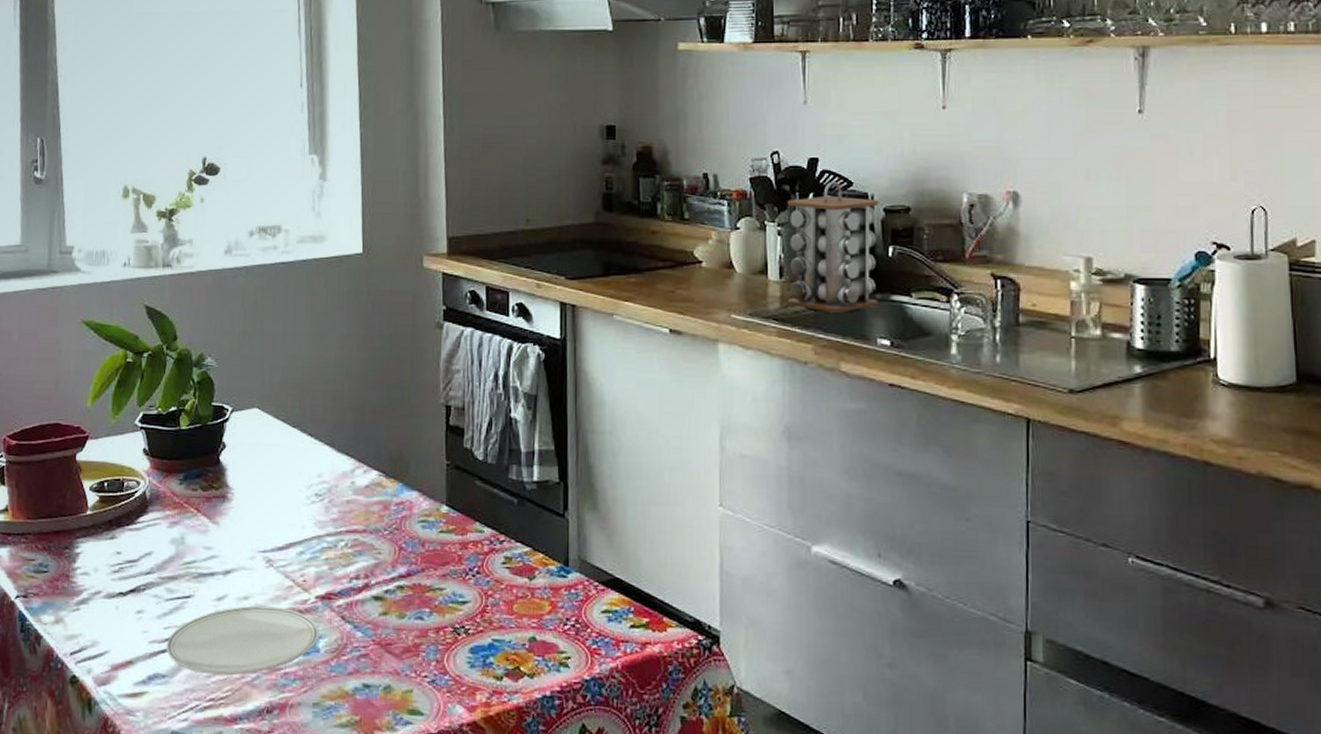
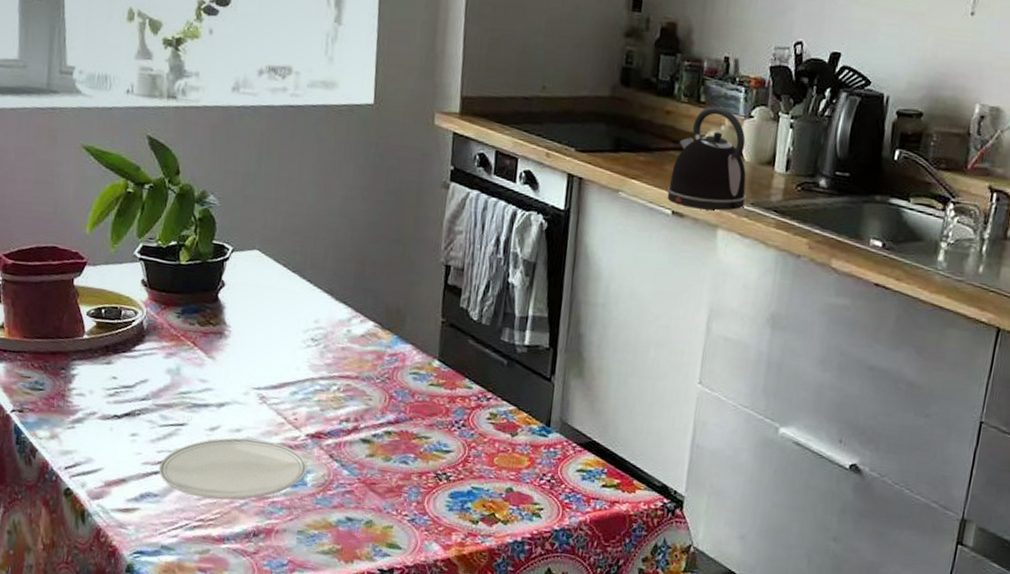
kettle: none [661,222,744,325] -> present [667,106,747,211]
spice rack: present [787,181,879,313] -> none [789,78,894,212]

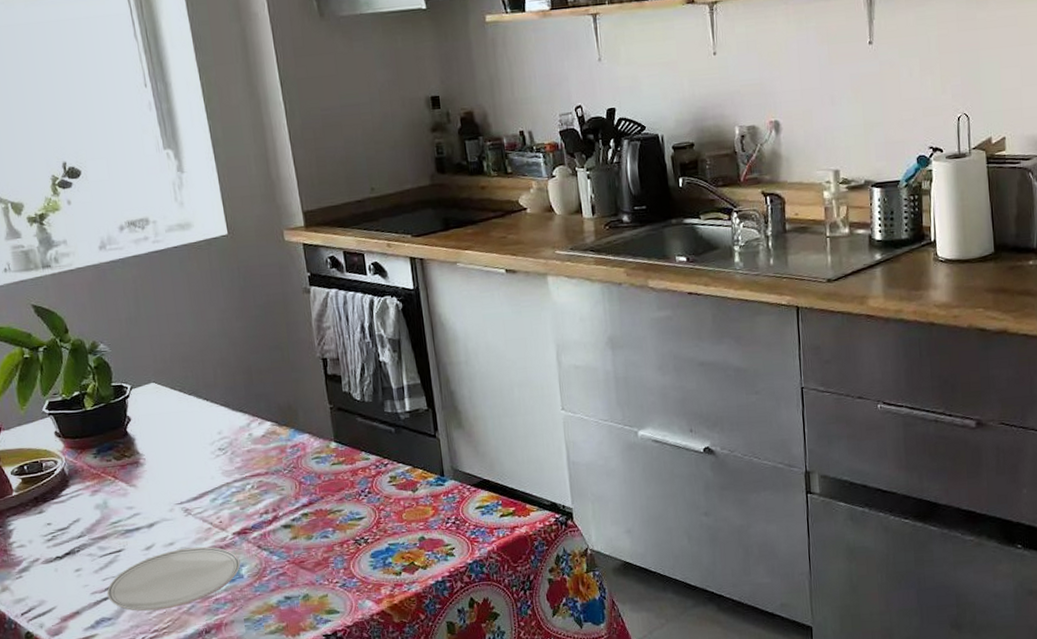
kettle: present [667,106,747,211] -> none [497,173,566,264]

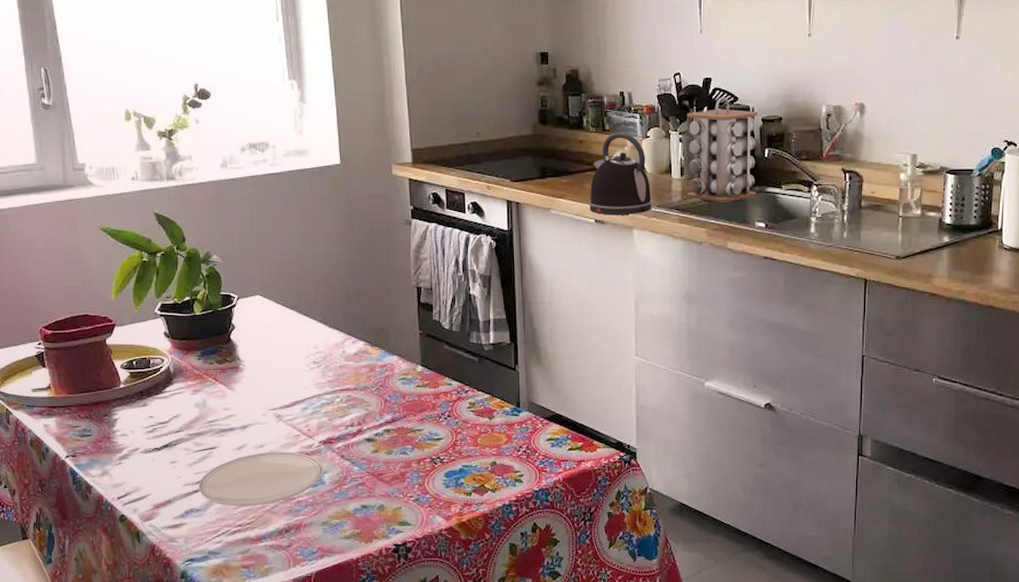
kettle: none [497,173,566,264] -> present [588,132,653,215]
spice rack: none [592,126,675,241] -> present [687,97,758,203]

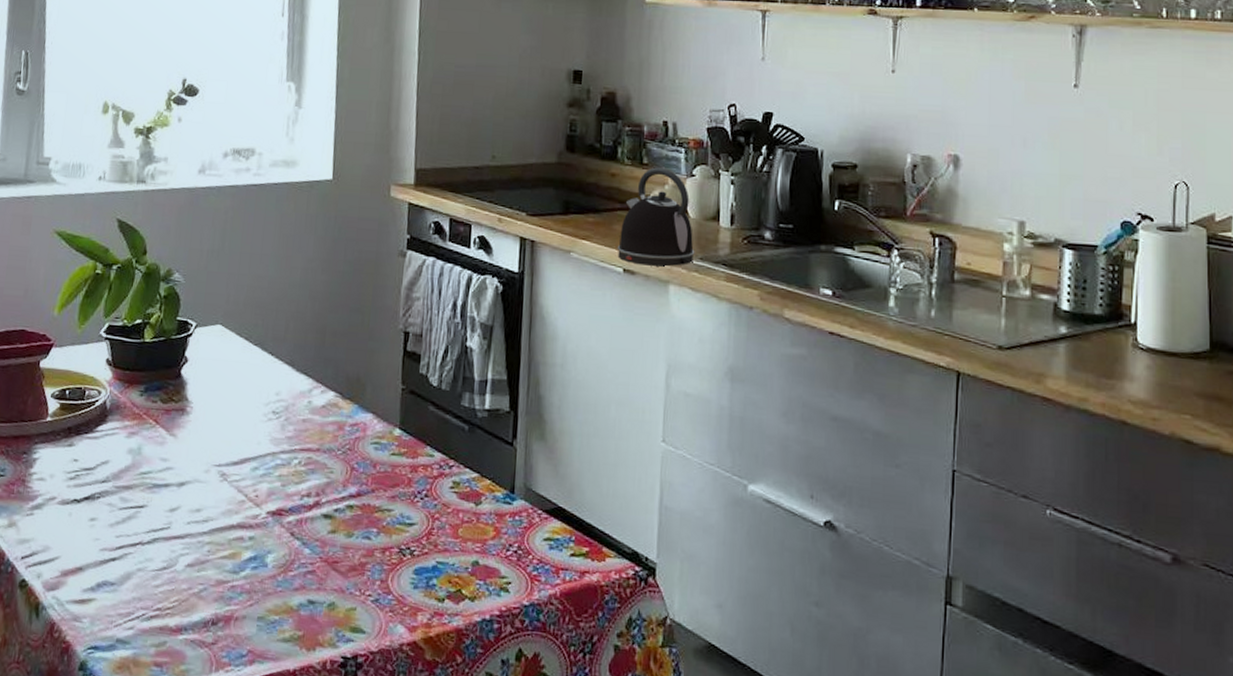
plate: present [198,451,324,506] -> none [116,518,268,586]
spice rack: present [687,97,758,203] -> none [736,135,828,262]

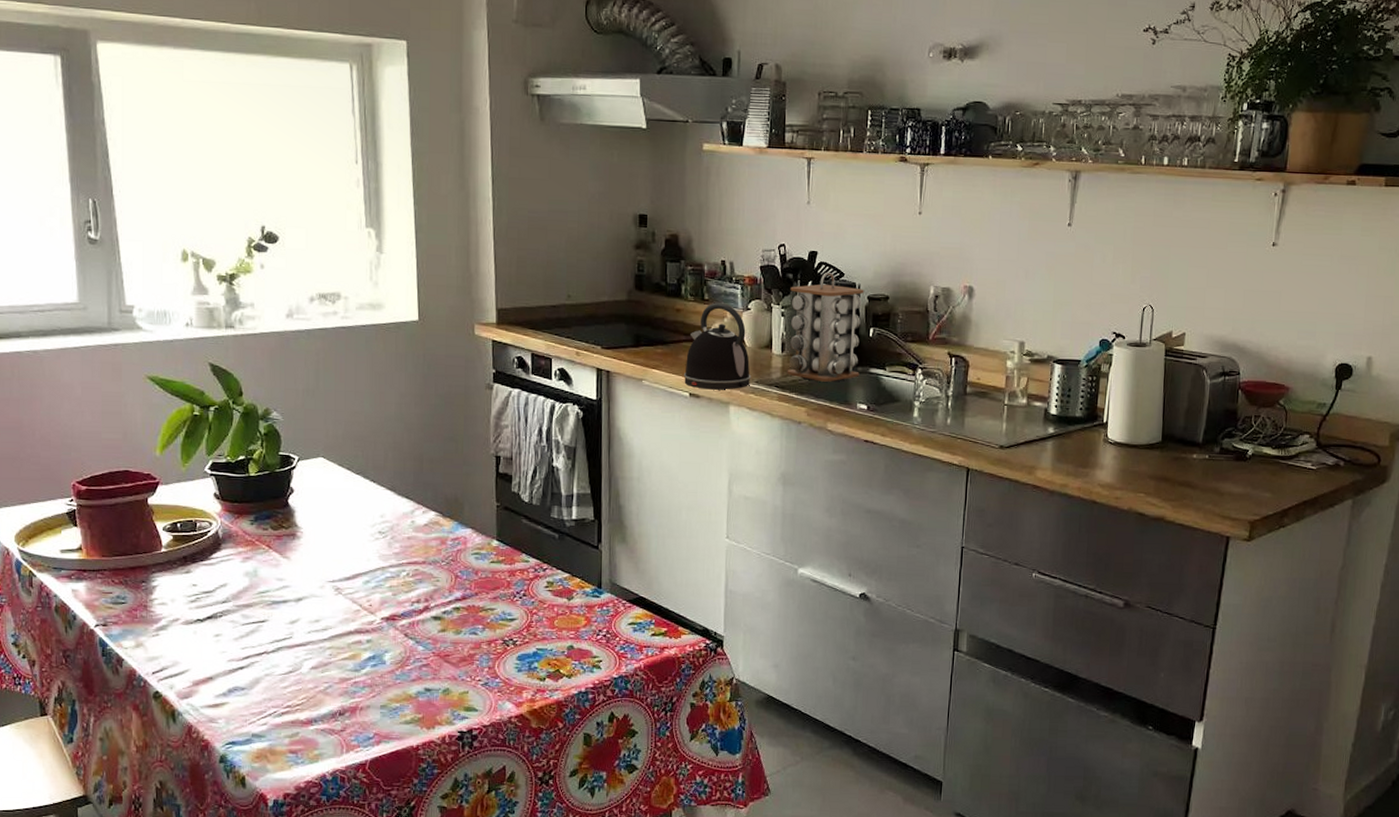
spice rack: none [736,135,828,262] -> present [787,271,864,382]

